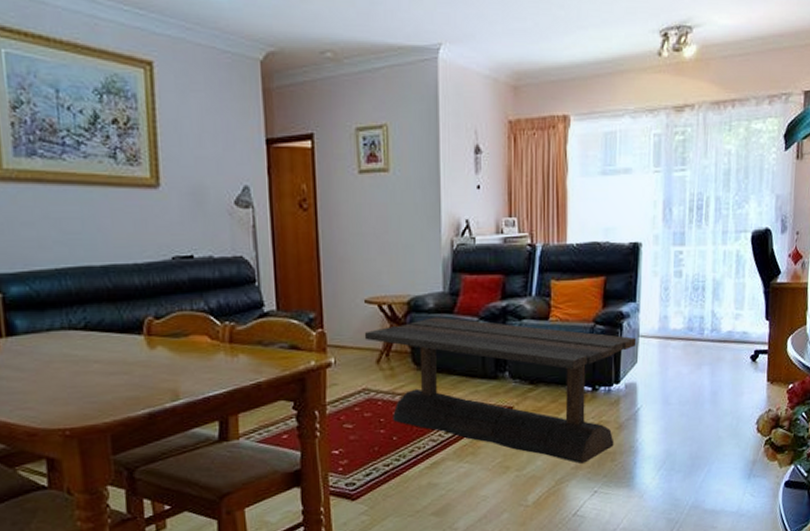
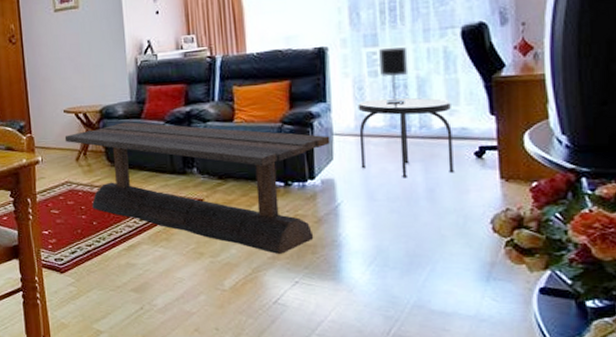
side table: none [660,300,737,382] -> present [357,97,454,178]
table lamp: none [684,247,708,306] -> present [379,47,409,104]

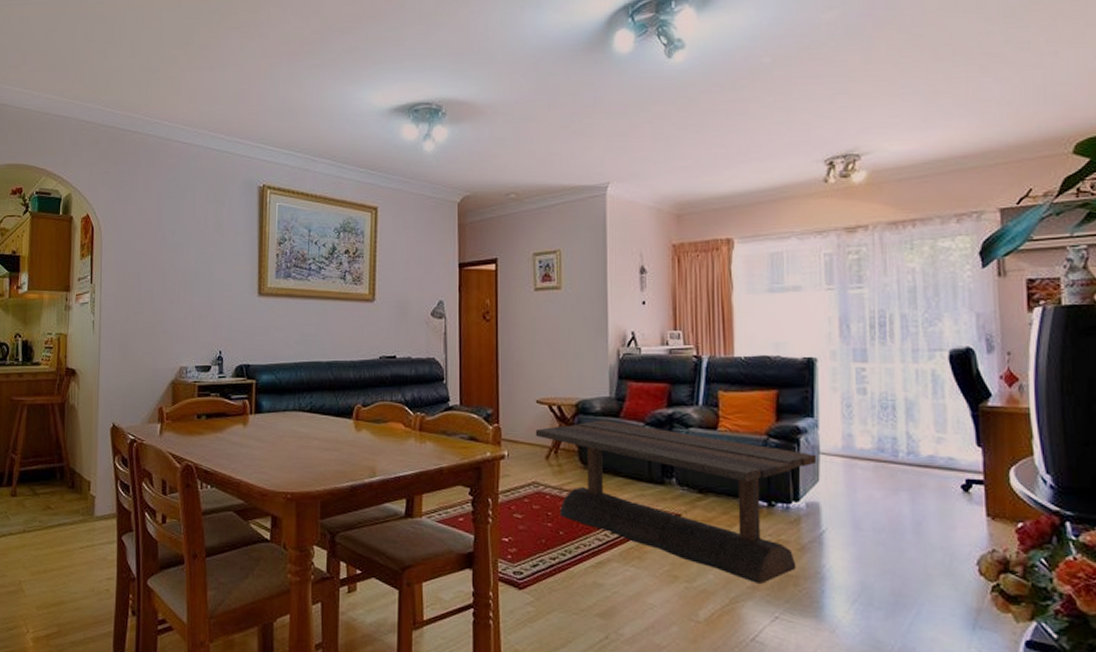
side table: present [357,97,454,178] -> none [845,419,941,508]
table lamp: present [379,47,409,104] -> none [868,364,897,426]

